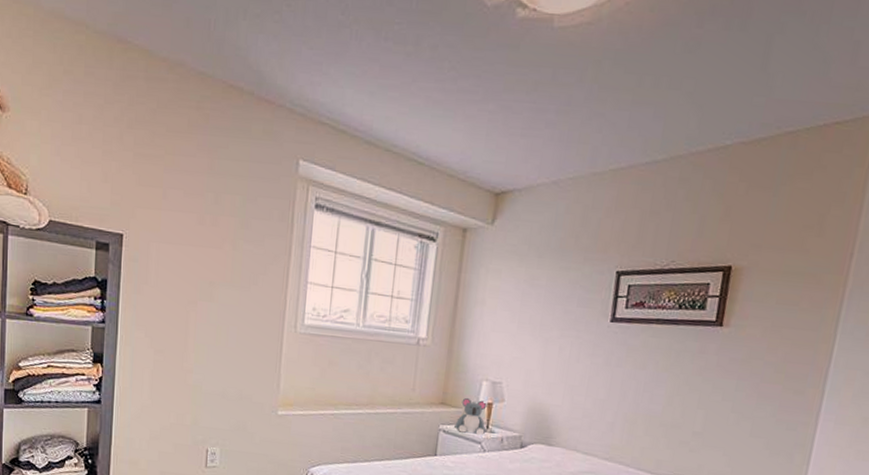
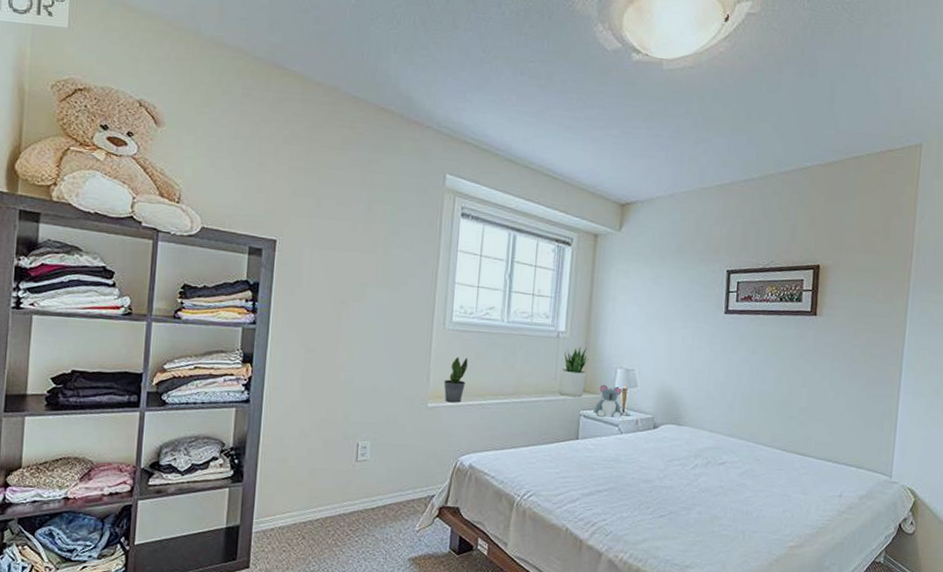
potted plant: none [294,362,320,412] -> present [444,356,468,403]
planter: none [417,355,451,411] -> present [559,347,588,398]

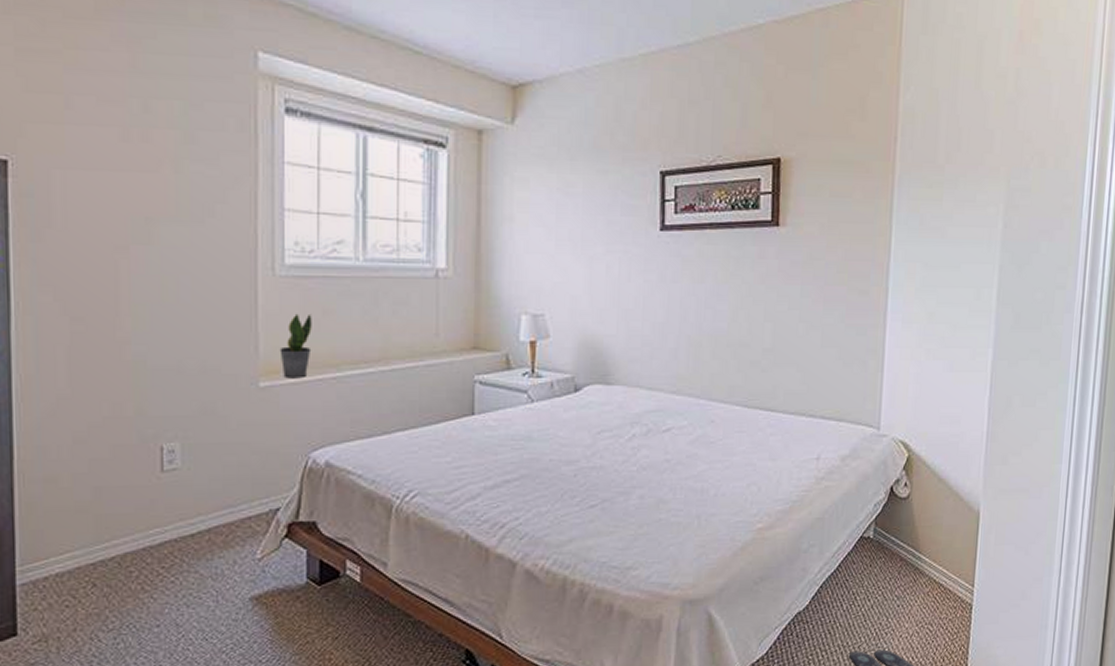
planter: present [559,347,588,398] -> none [443,288,481,358]
stuffed animal: present [593,384,622,419] -> none [493,337,532,383]

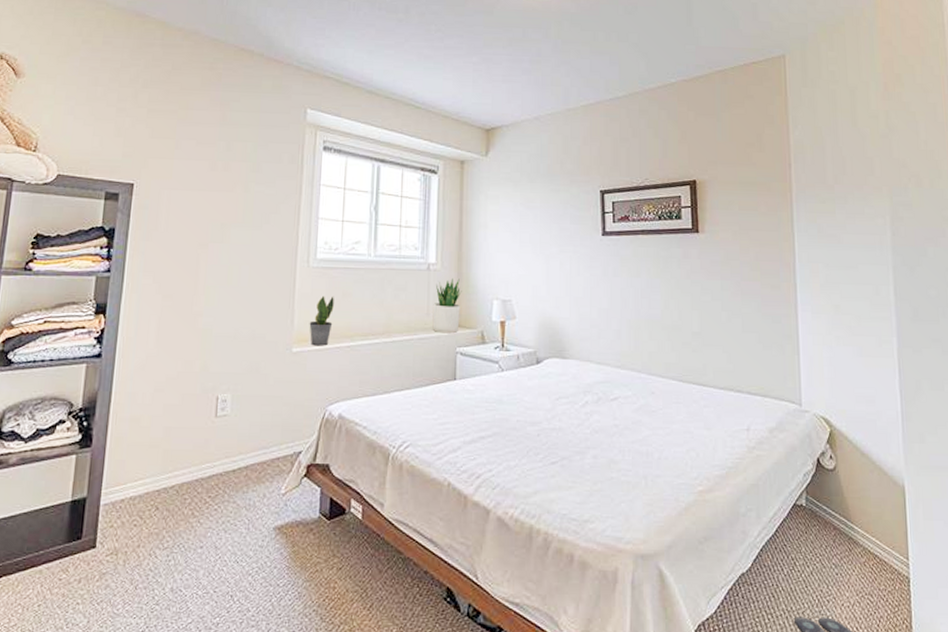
planter: none [443,288,481,358] -> present [432,278,462,334]

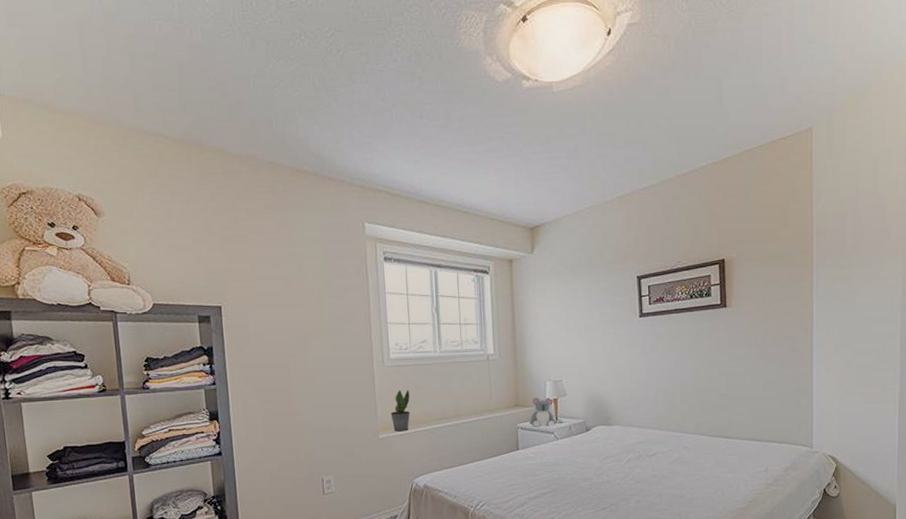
planter: present [432,278,462,334] -> none [494,366,519,413]
stuffed animal: none [471,317,502,355] -> present [529,397,556,427]

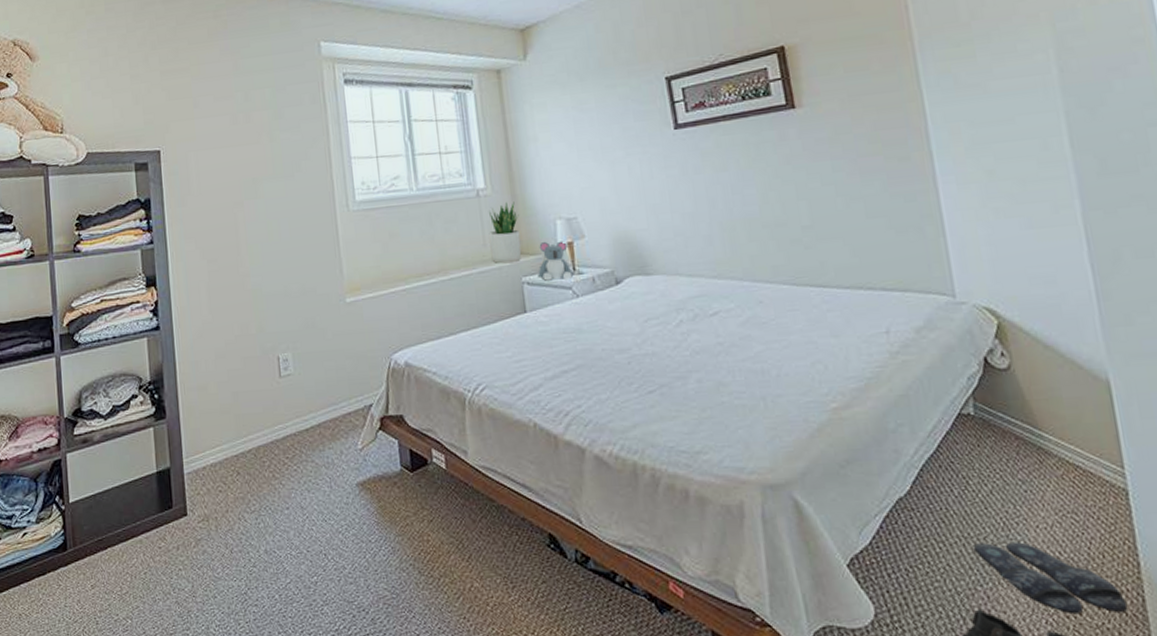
potted plant: present [390,389,411,432] -> none [359,238,384,294]
planter: none [494,366,519,413] -> present [489,202,522,264]

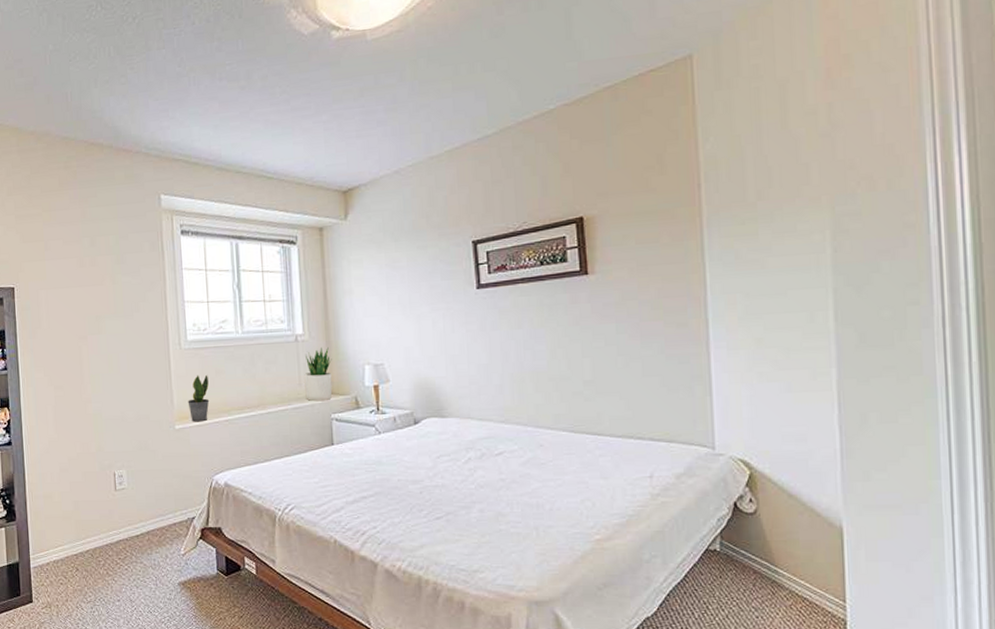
potted plant: none [359,238,384,294] -> present [187,374,210,422]
stuffed animal: present [538,241,574,281] -> none [346,383,378,419]

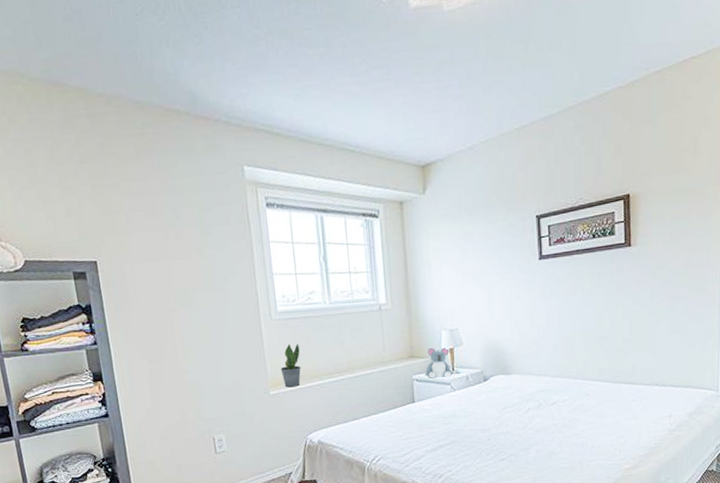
planter: present [304,347,333,402] -> none [388,315,413,365]
stuffed animal: none [346,383,378,419] -> present [425,347,453,378]

